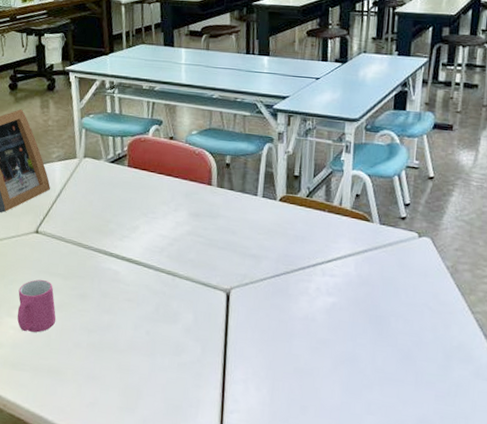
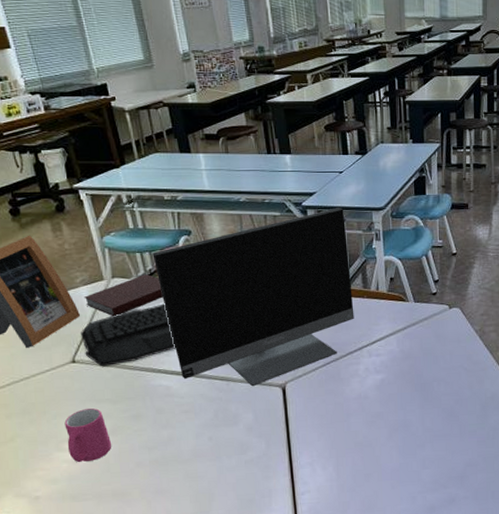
keyboard: none [47,188,131,242] -> present [80,303,176,367]
notebook: none [56,158,127,194] -> present [84,274,164,316]
monitor: none [123,114,316,287] -> present [152,208,354,387]

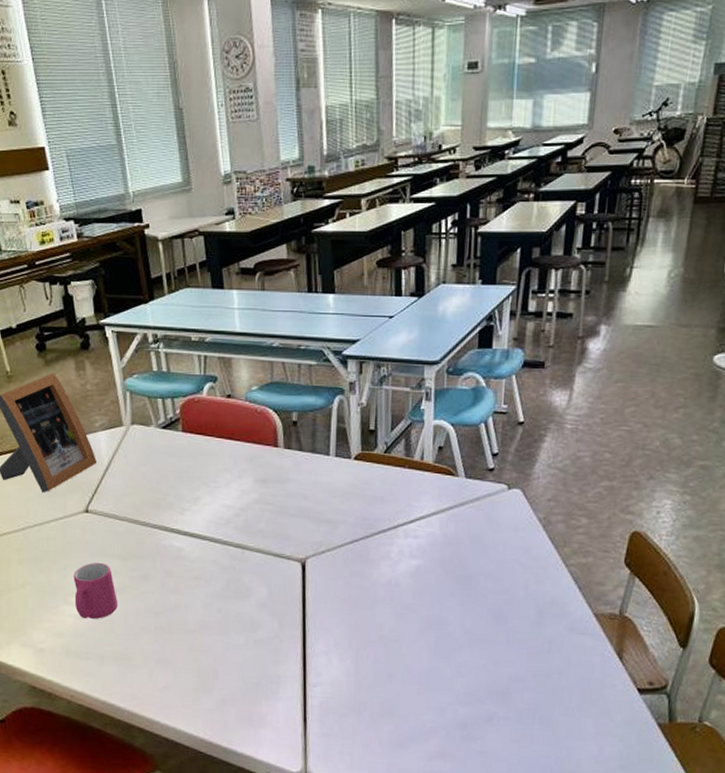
keyboard: present [80,303,176,367] -> none [95,456,192,520]
notebook: present [84,274,164,316] -> none [101,423,183,466]
monitor: present [152,208,354,387] -> none [175,359,392,558]

